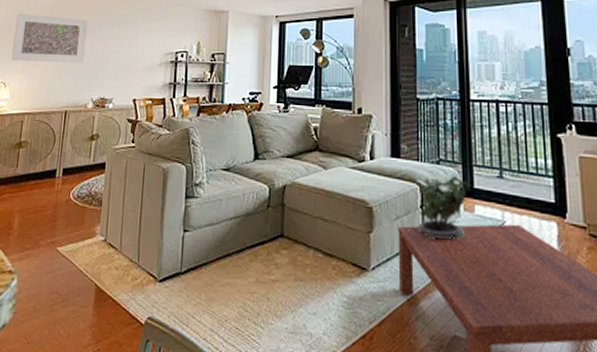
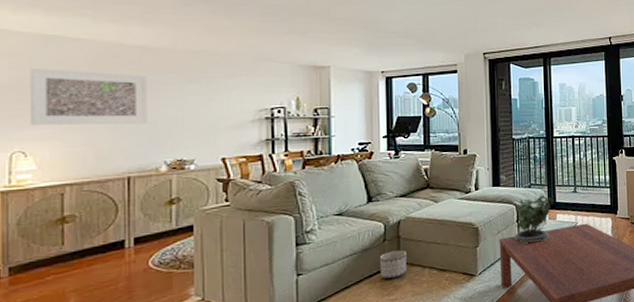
planter: none [262,220,290,255] -> present [379,250,407,279]

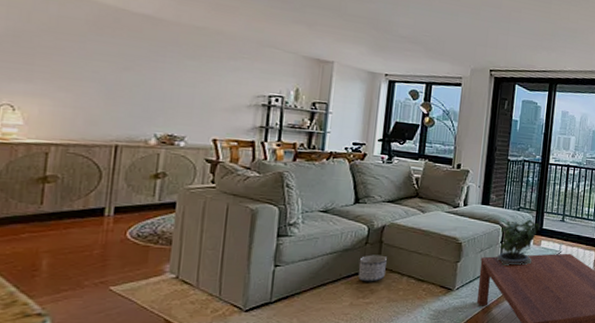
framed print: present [31,67,147,125] -> none [22,20,147,94]

